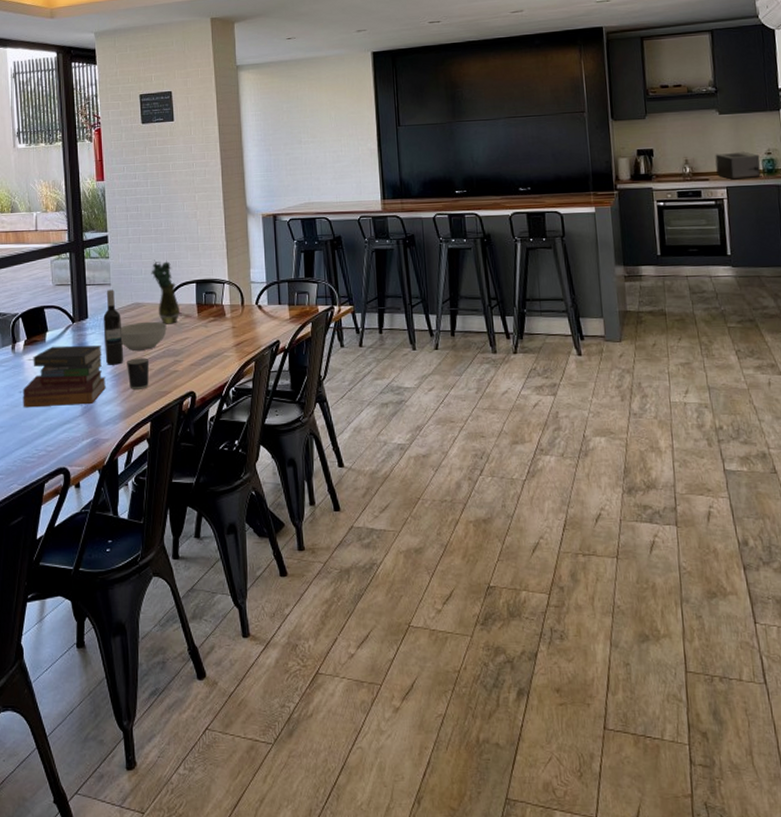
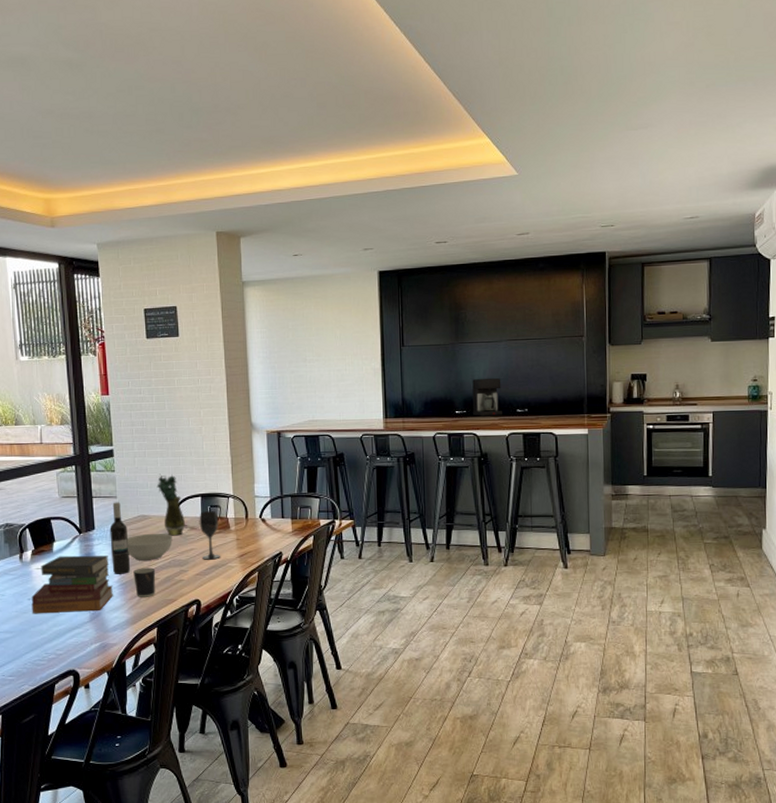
wine glass: none [194,298,216,349] -> present [199,511,220,560]
coffee maker: none [471,157,505,197] -> present [472,378,503,418]
toaster: present [715,151,761,180] -> none [704,378,746,405]

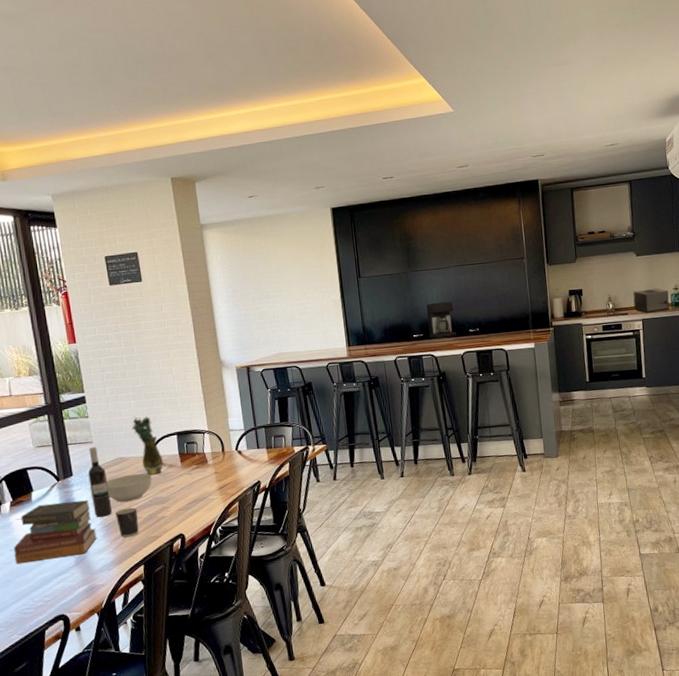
wine glass: present [199,511,220,560] -> none [176,447,200,495]
toaster: none [704,378,746,405] -> present [633,288,669,313]

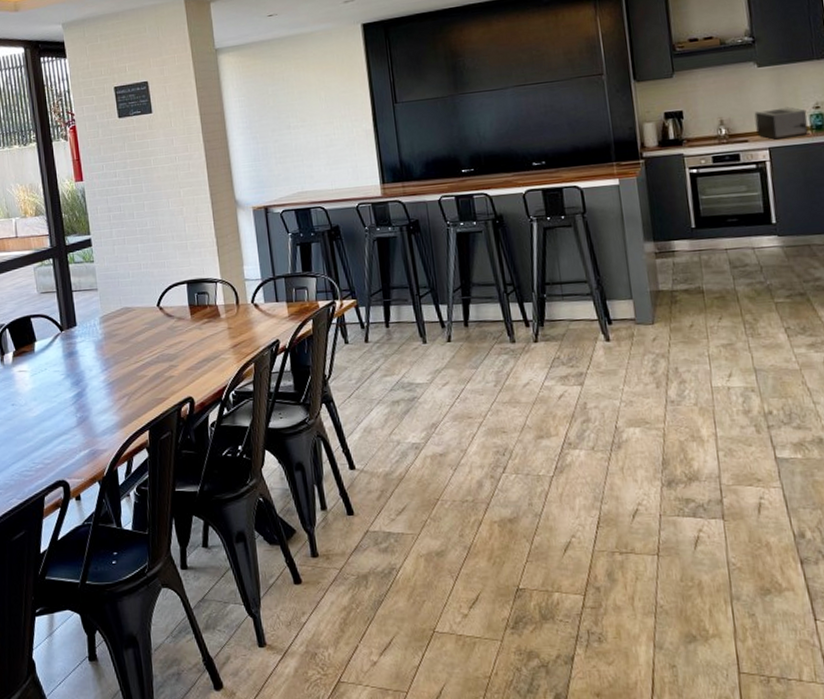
books: present [13,500,98,565] -> none [15,353,101,421]
wine bottle: present [88,447,113,518] -> none [92,294,117,373]
bowl: present [107,473,152,502] -> none [111,326,159,357]
mug: present [115,507,139,538] -> none [120,364,145,398]
vase: present [131,415,163,475] -> none [138,261,172,329]
coffee maker: present [426,302,457,339] -> none [478,130,517,175]

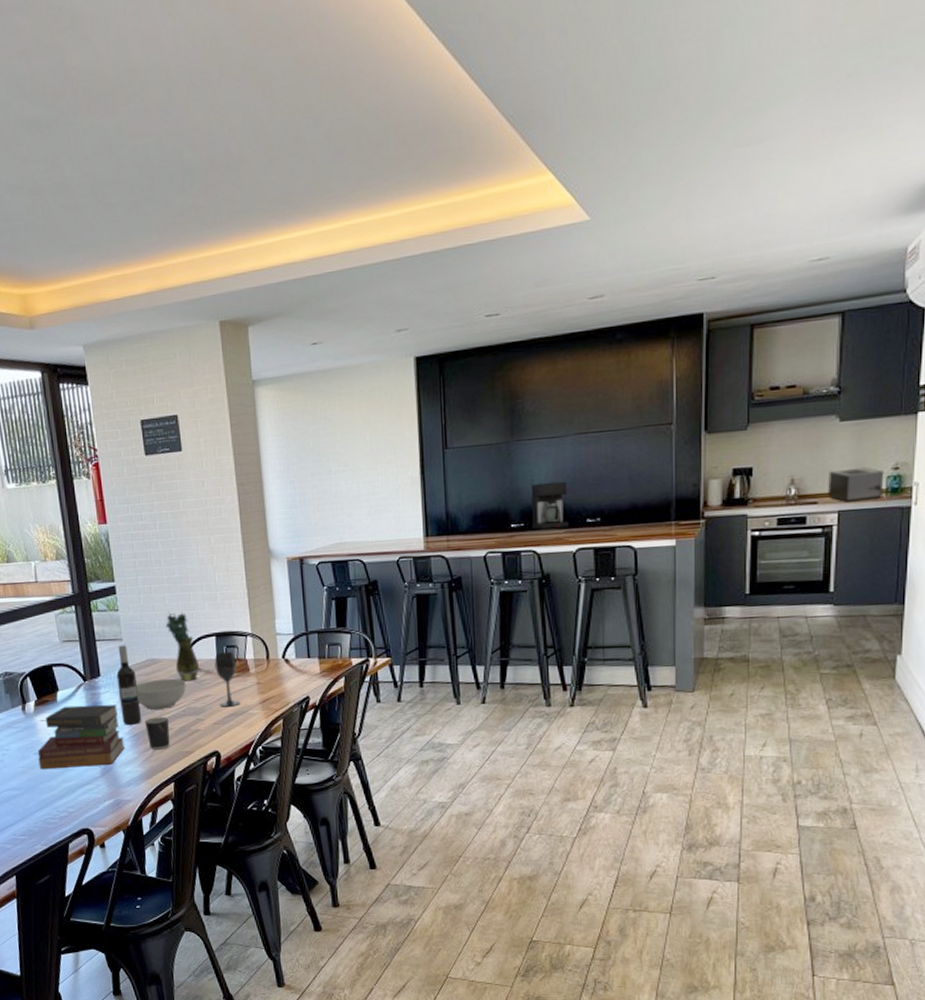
books: none [15,353,101,421] -> present [37,704,126,770]
wine bottle: none [92,294,117,373] -> present [116,645,142,725]
bowl: none [111,326,159,357] -> present [137,678,186,710]
mug: none [120,364,145,398] -> present [145,717,170,750]
vase: none [138,261,172,329] -> present [165,611,199,681]
wine glass: none [186,298,212,353] -> present [214,652,240,707]
coffee maker: none [478,130,517,175] -> present [531,482,570,531]

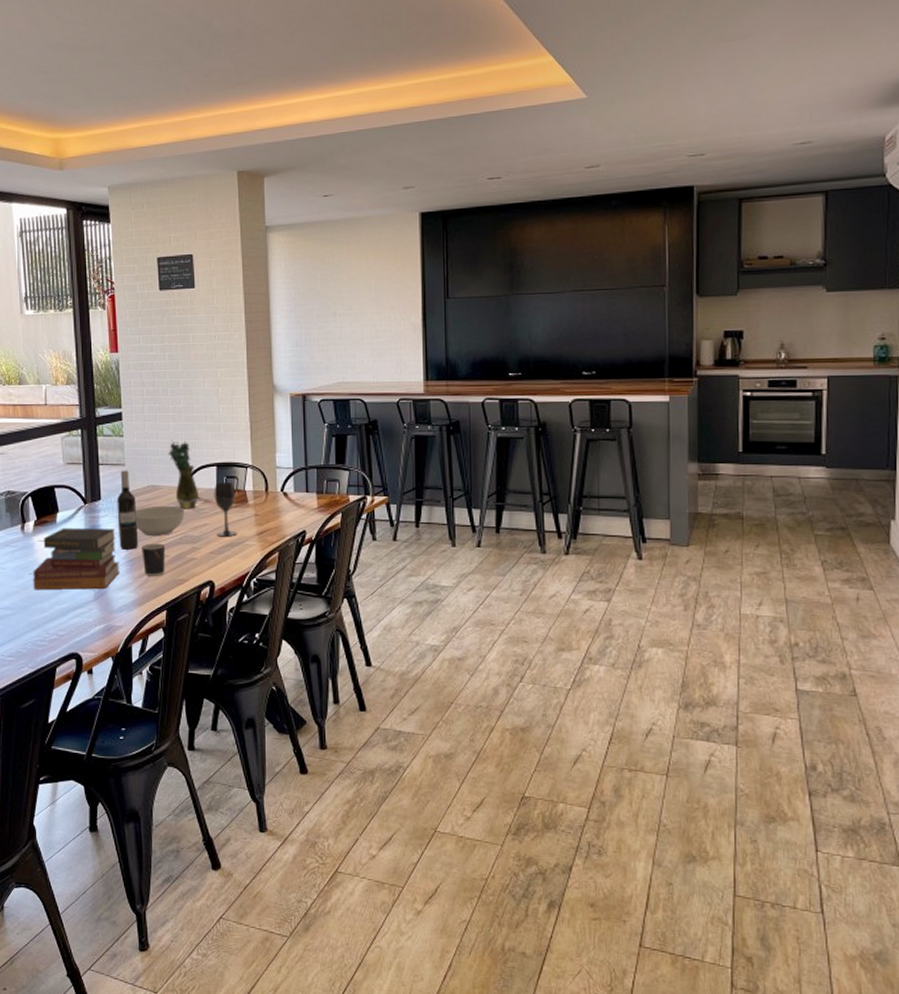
coffee maker: present [531,482,570,531] -> none [529,335,566,381]
toaster: present [828,467,884,502] -> none [817,335,871,368]

